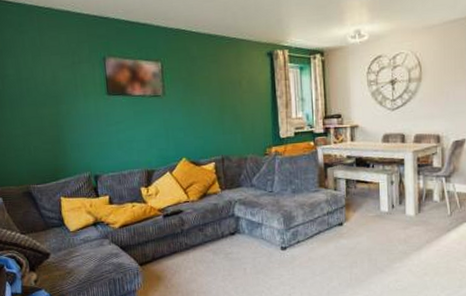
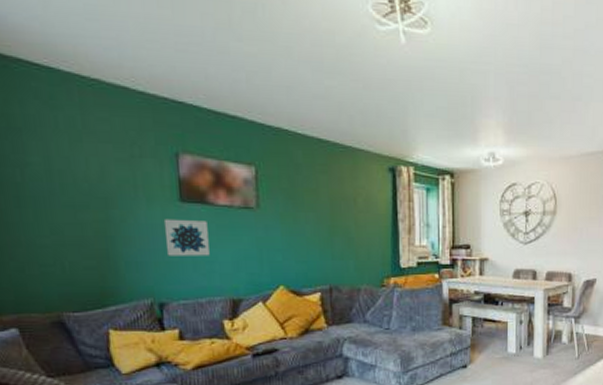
wall art: none [96,108,130,138] -> present [163,219,210,256]

